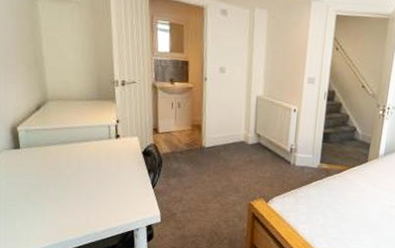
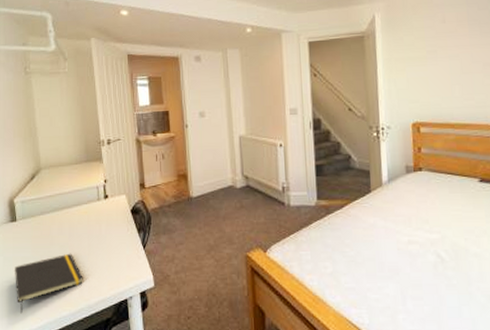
notepad: none [17,184,90,235] -> present [14,253,83,314]

